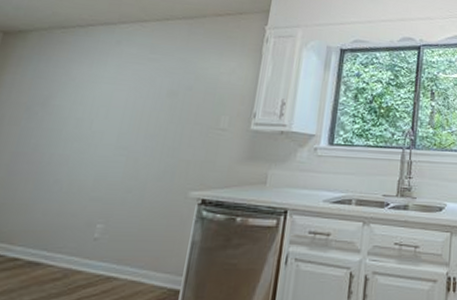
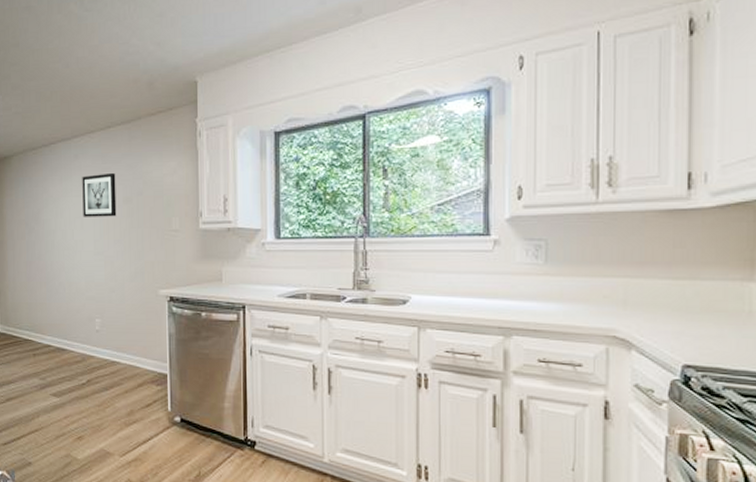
wall art: none [111,63,164,110] -> present [82,173,117,217]

